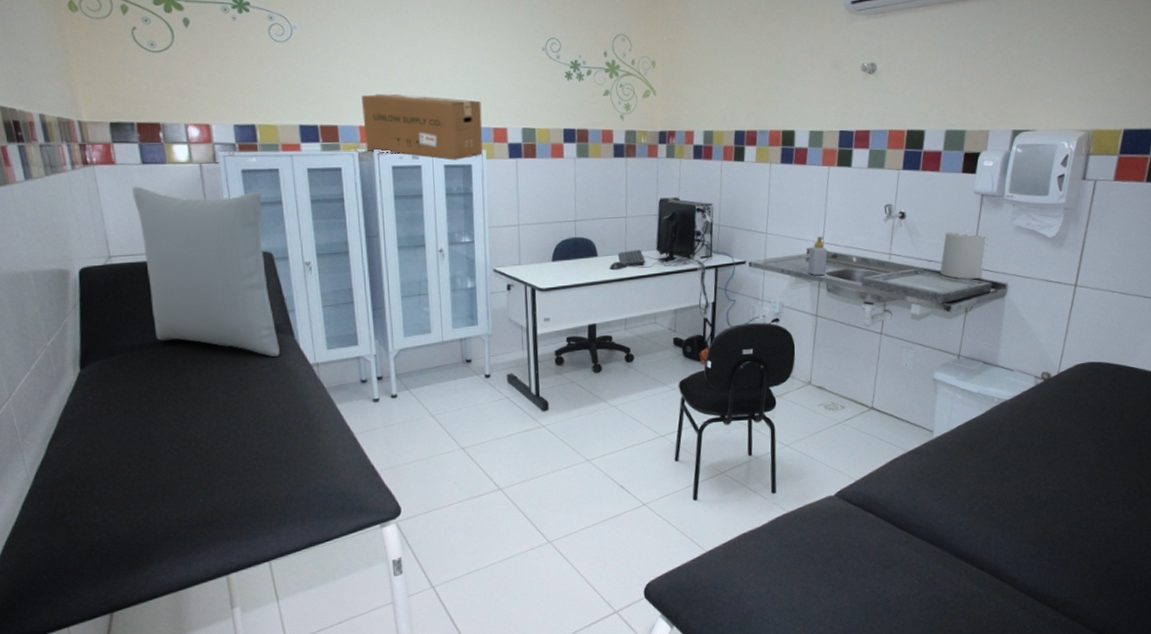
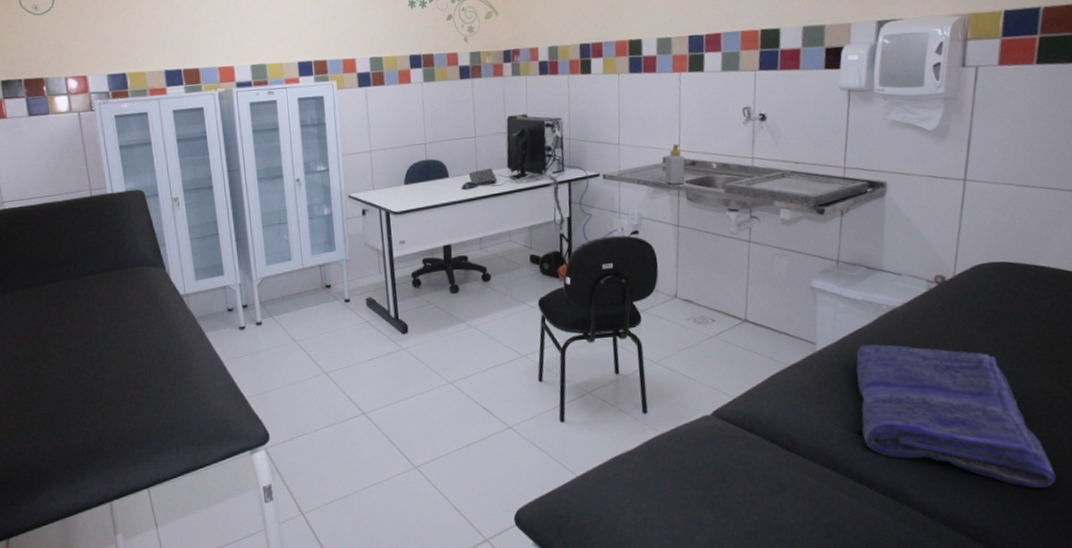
pillow: present [132,186,280,357] -> none [21,134,153,289]
box: present [362,93,483,161] -> none [220,34,333,94]
paper towel roll: present [940,232,988,280] -> none [809,130,860,180]
towel: none [966,433,1127,564] -> present [855,344,1056,488]

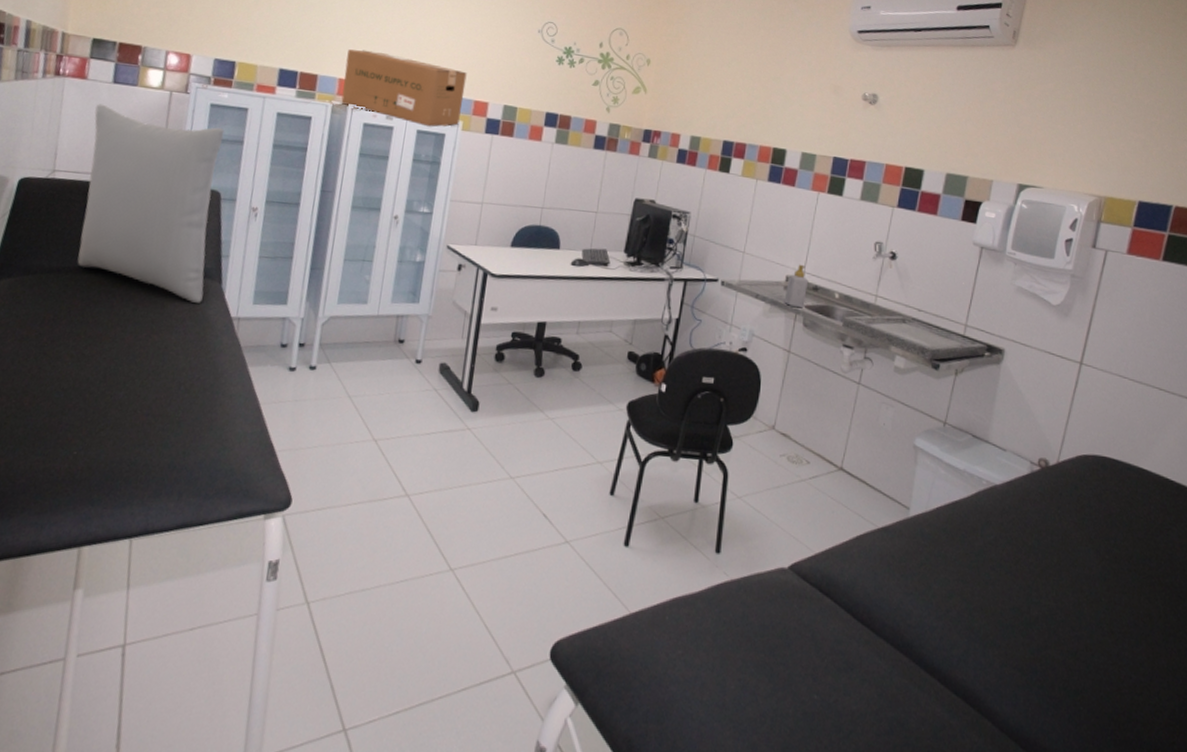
pillow: none [21,134,153,289] -> present [77,103,225,303]
box: none [220,34,333,94] -> present [341,49,467,128]
towel: present [855,344,1056,488] -> none [943,519,1133,714]

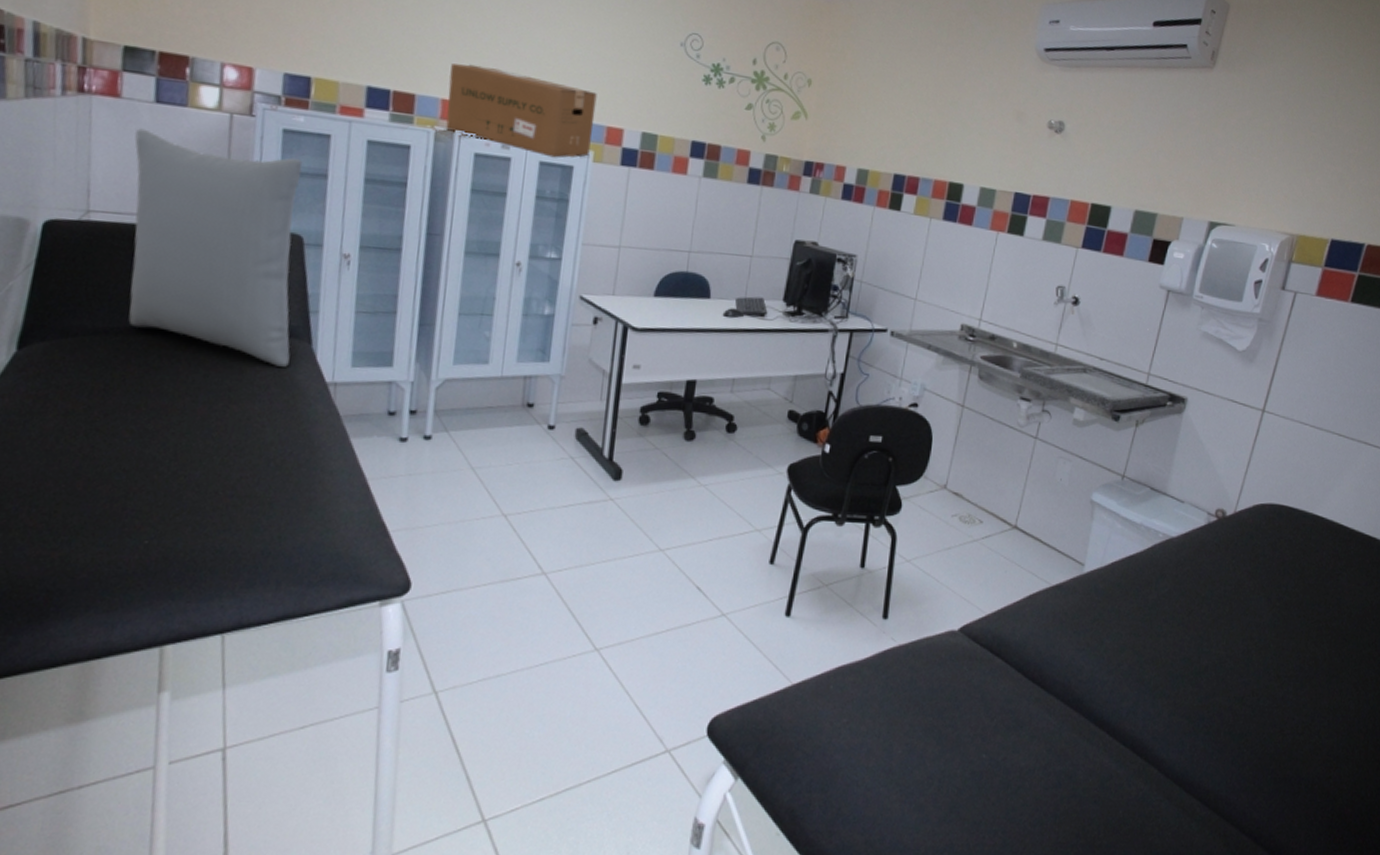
soap bottle: present [784,264,809,308] -> none [958,311,985,359]

